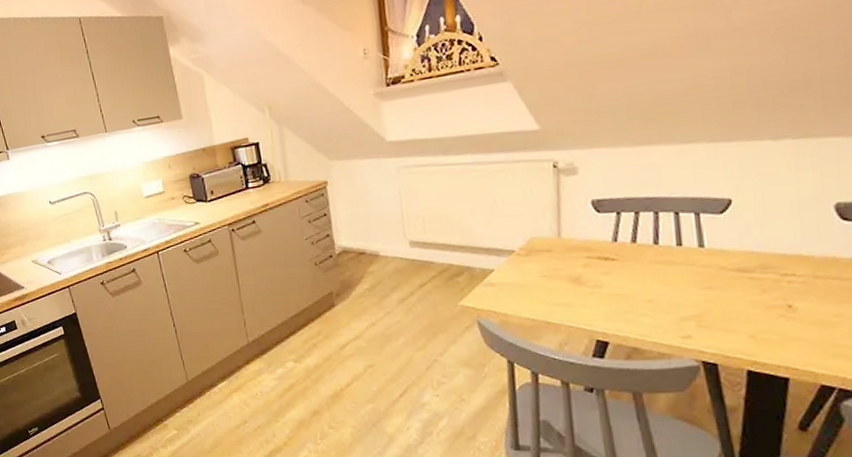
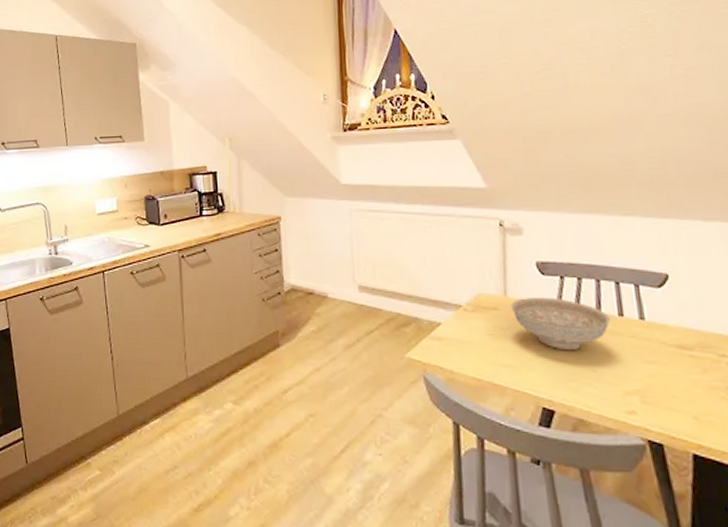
decorative bowl: none [564,234,668,285] -> present [510,296,610,351]

